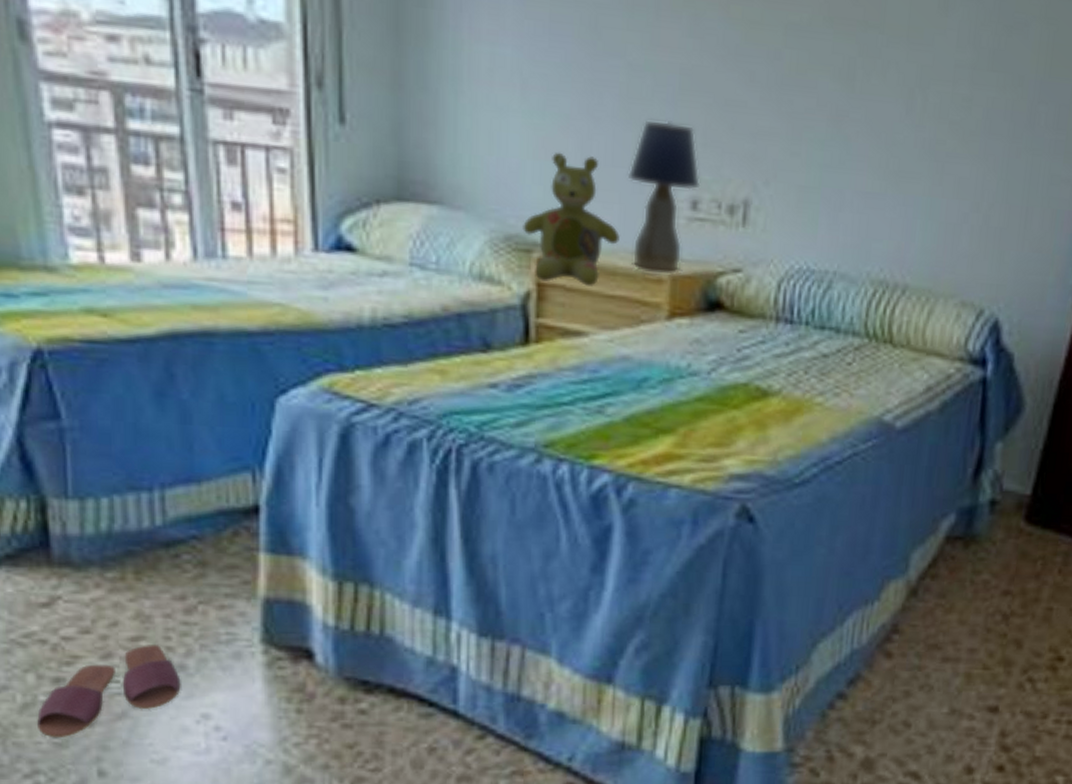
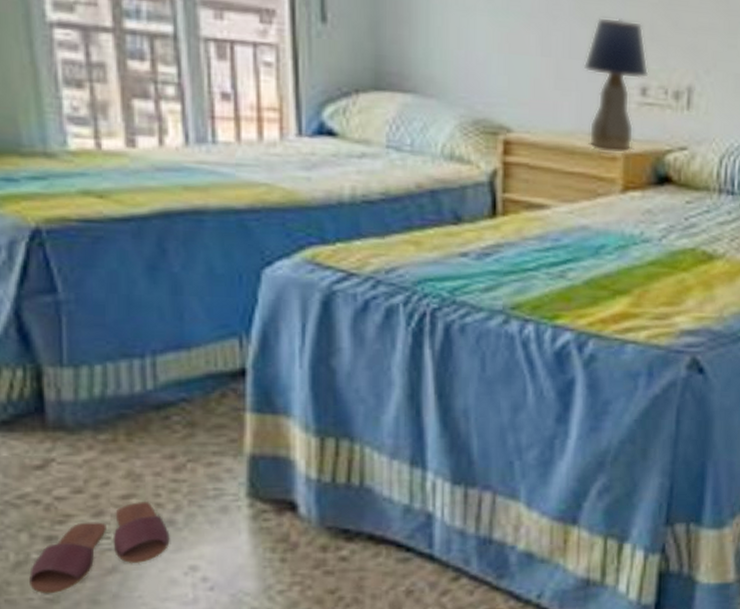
stuffed bear: present [523,152,620,286] -> none [489,46,577,164]

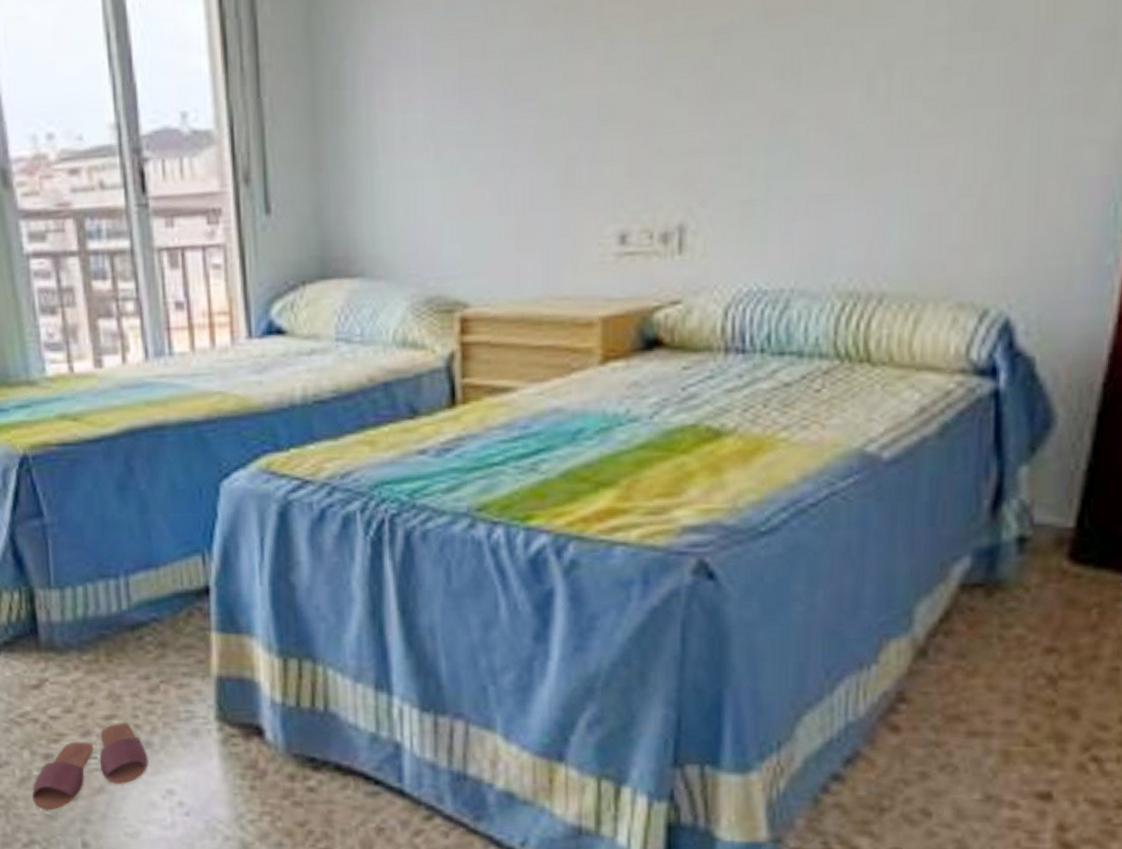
table lamp: present [583,17,649,154] -> none [548,155,628,319]

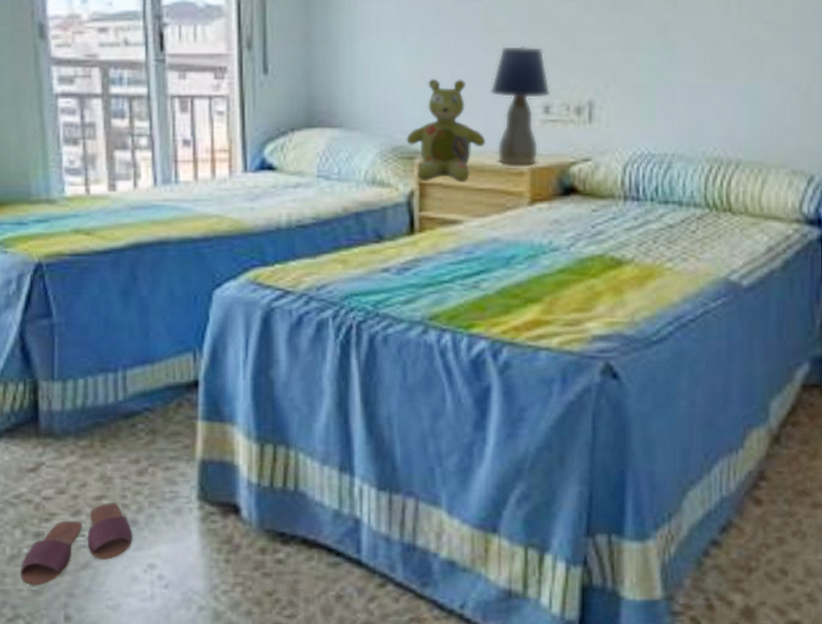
stuffed bear: none [443,205,544,340] -> present [406,78,486,182]
table lamp: none [548,155,628,319] -> present [489,45,551,169]

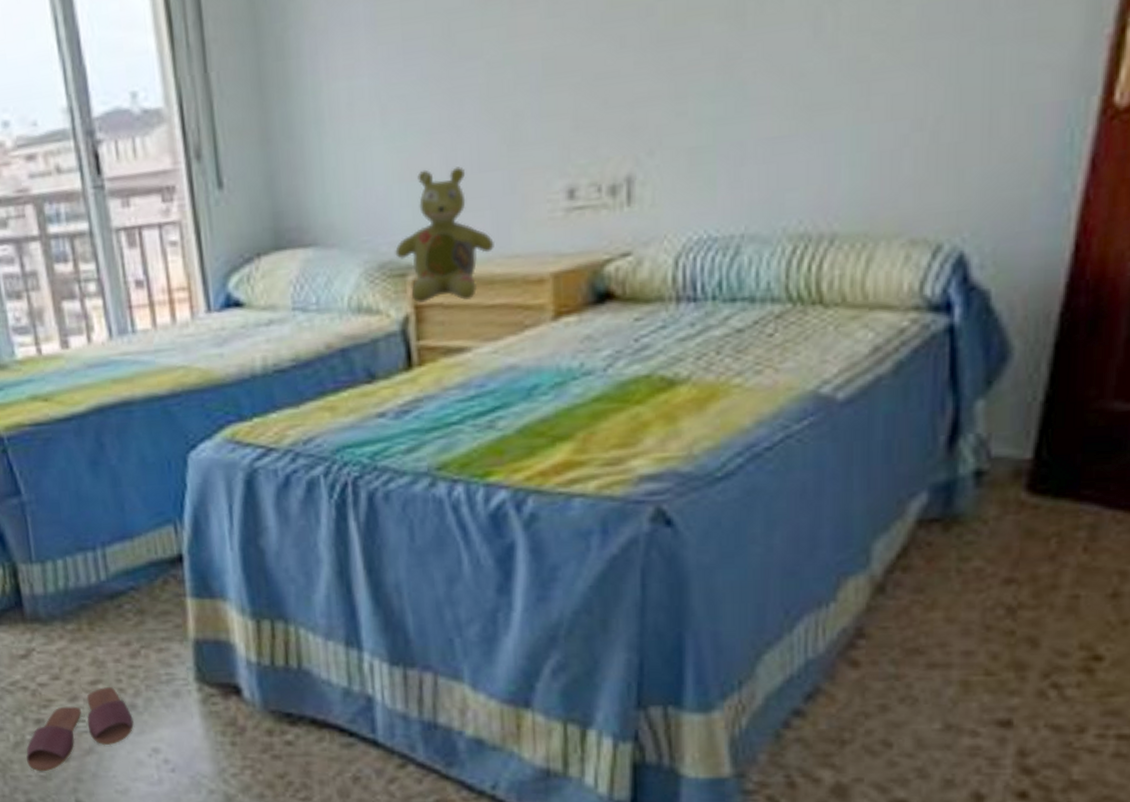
table lamp: present [489,45,551,169] -> none [496,110,576,276]

